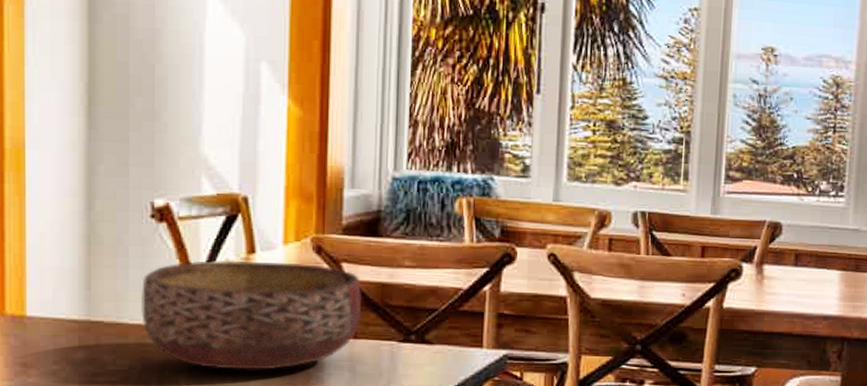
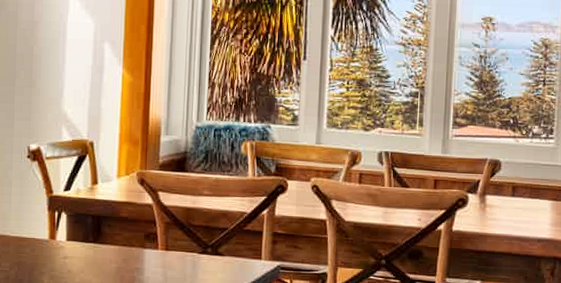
bowl: present [141,260,361,370] -> none [19,189,172,273]

